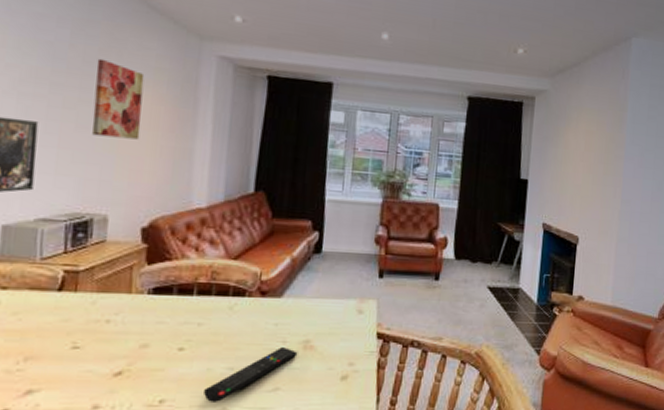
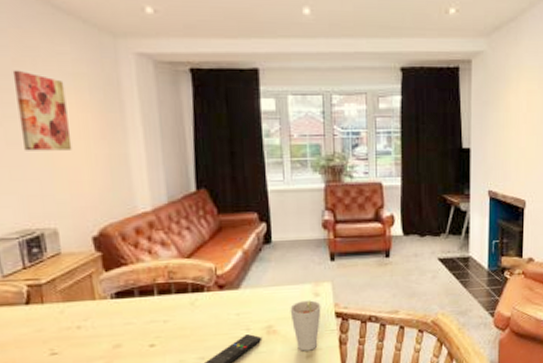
cup: none [330,317,364,372] -> present [290,300,321,351]

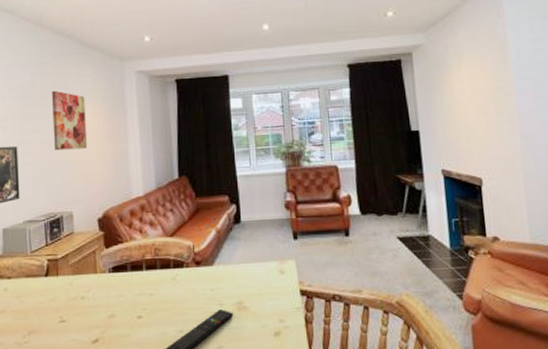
cup: present [290,300,321,351] -> none [258,277,287,329]

